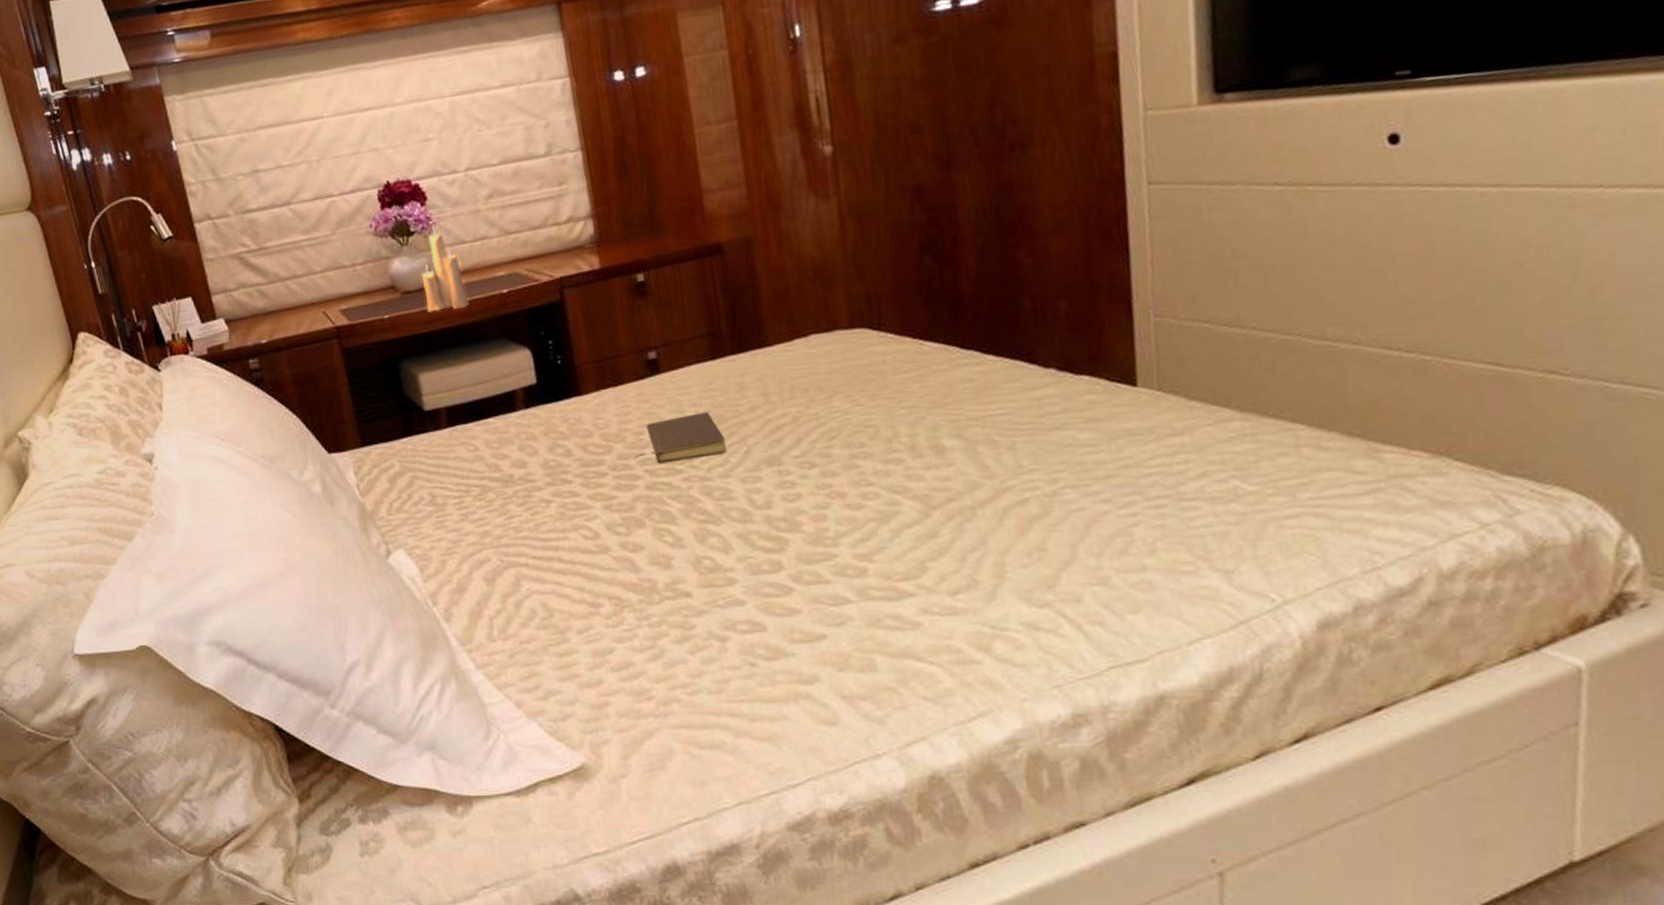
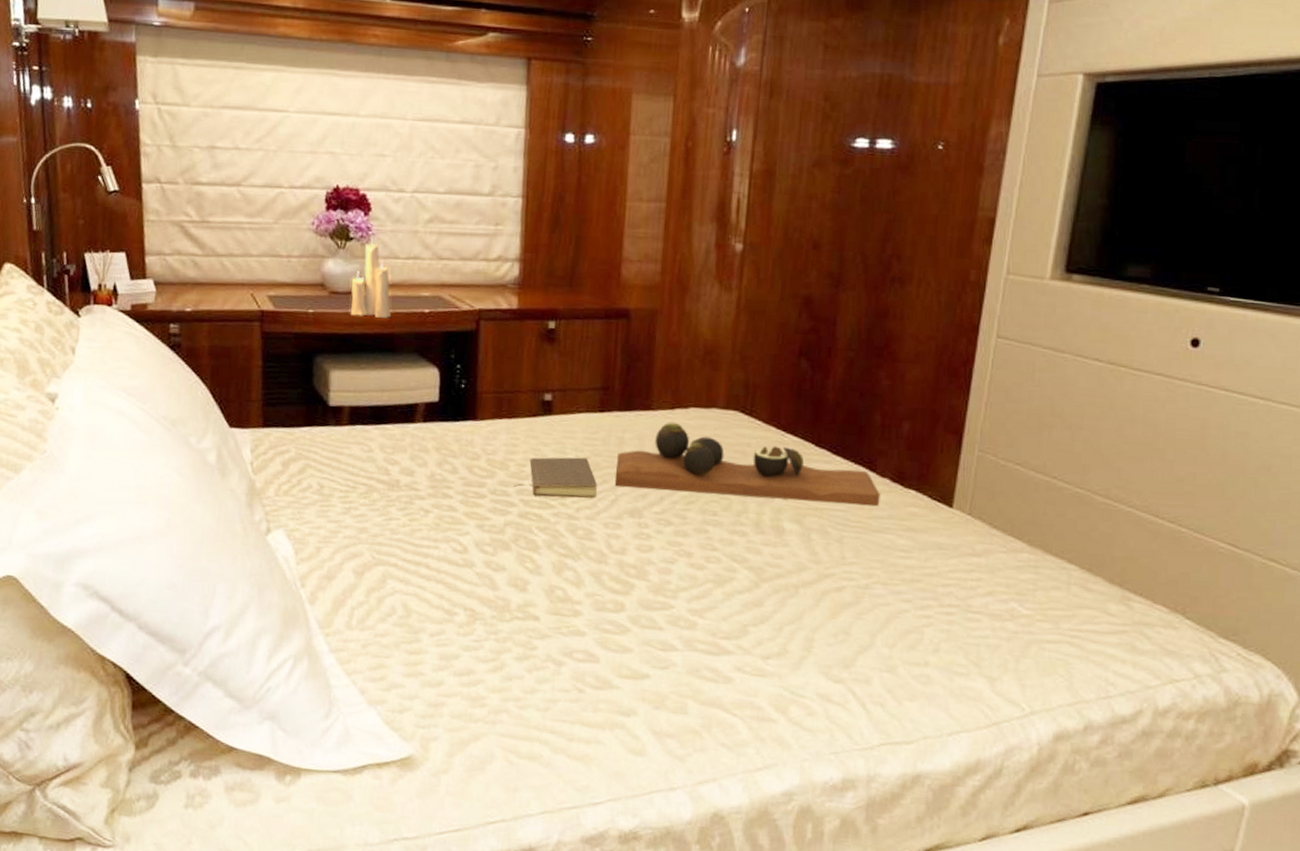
decorative tray: none [739,354,1050,436] -> present [614,422,880,506]

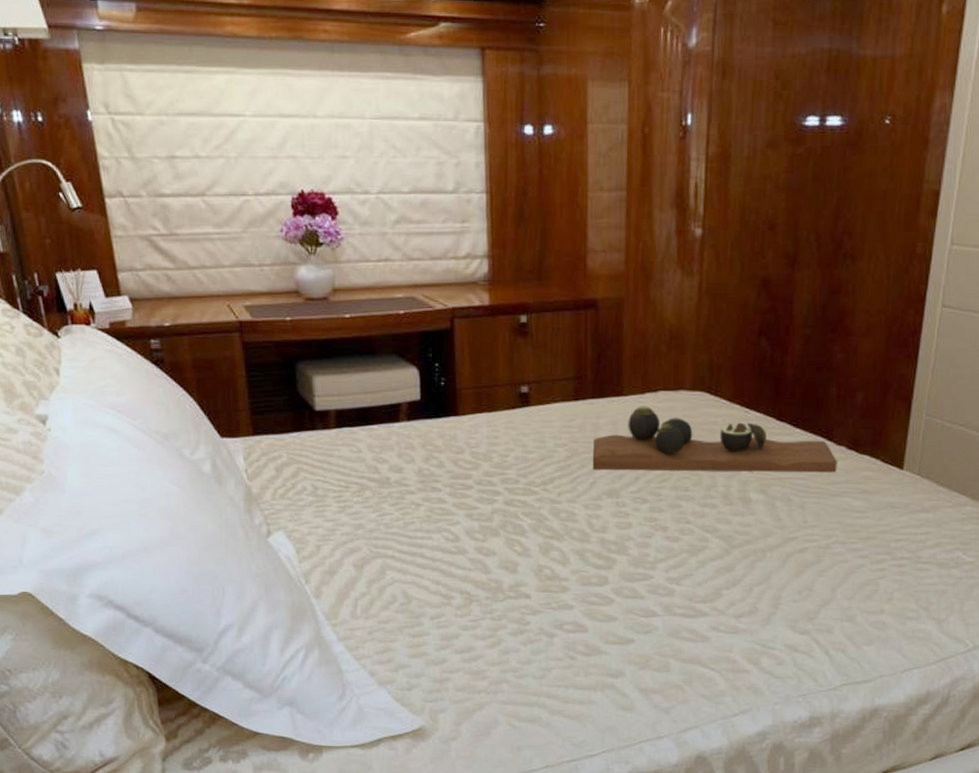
candle: present [350,234,392,318] -> none [325,238,368,322]
book: present [513,457,598,499] -> none [497,445,577,484]

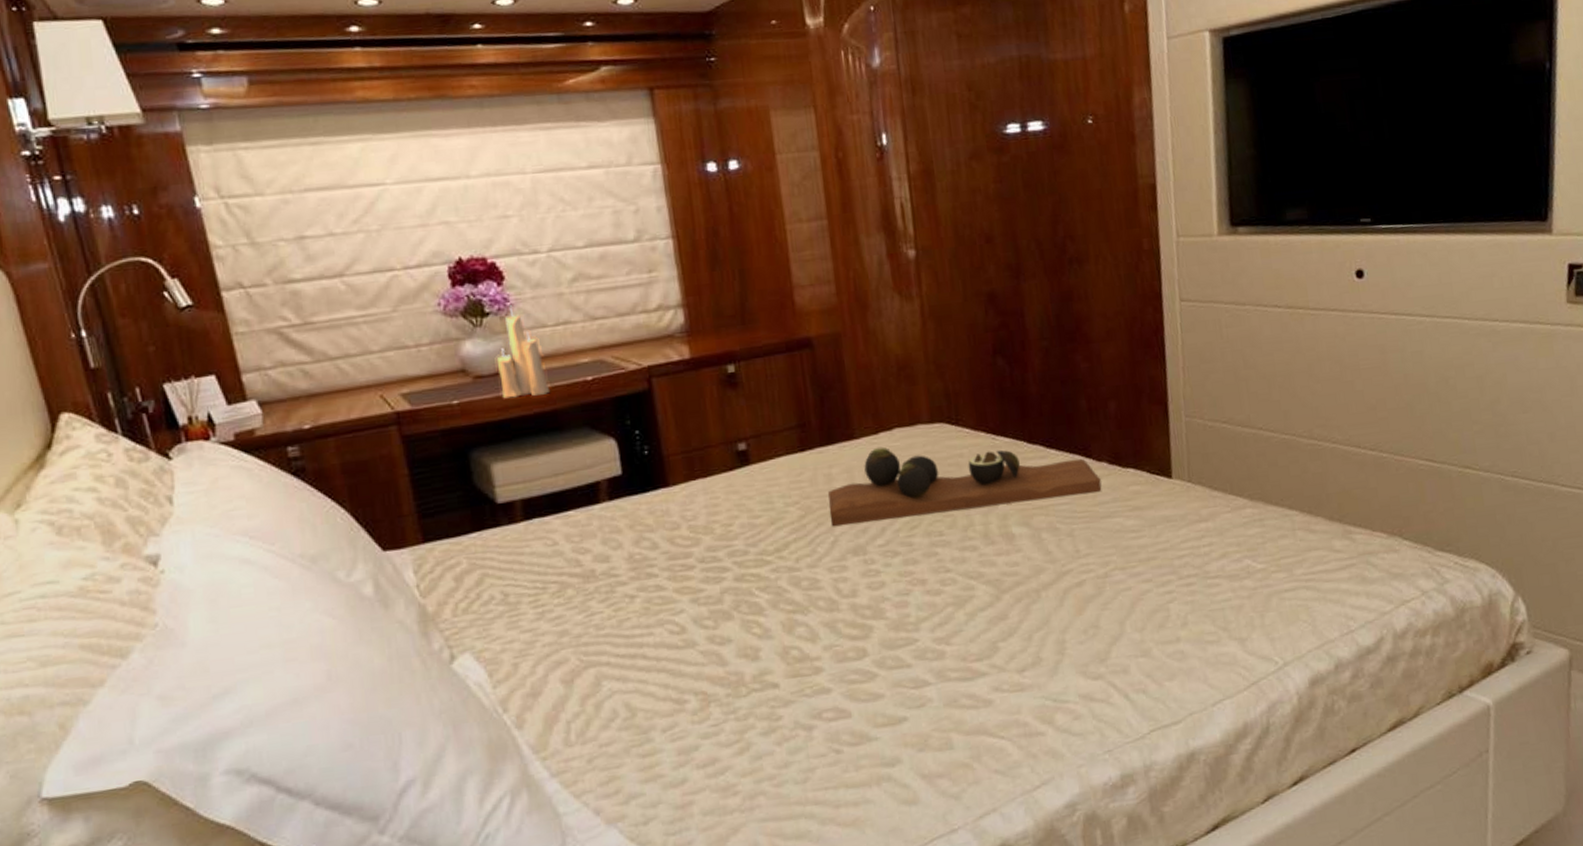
candle: none [325,238,368,322] -> present [496,305,551,399]

